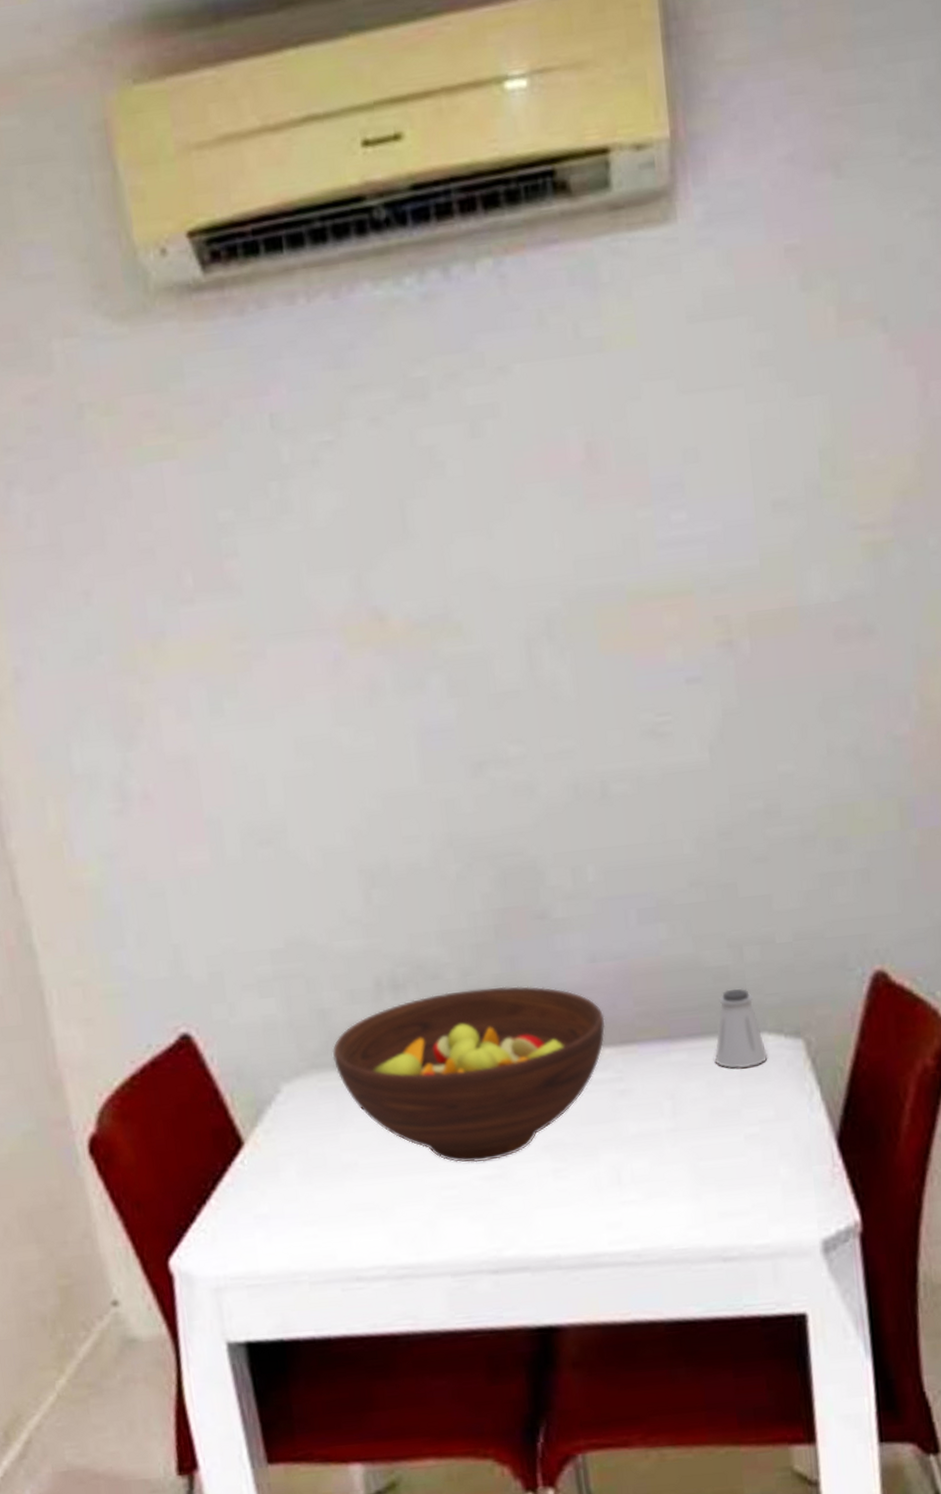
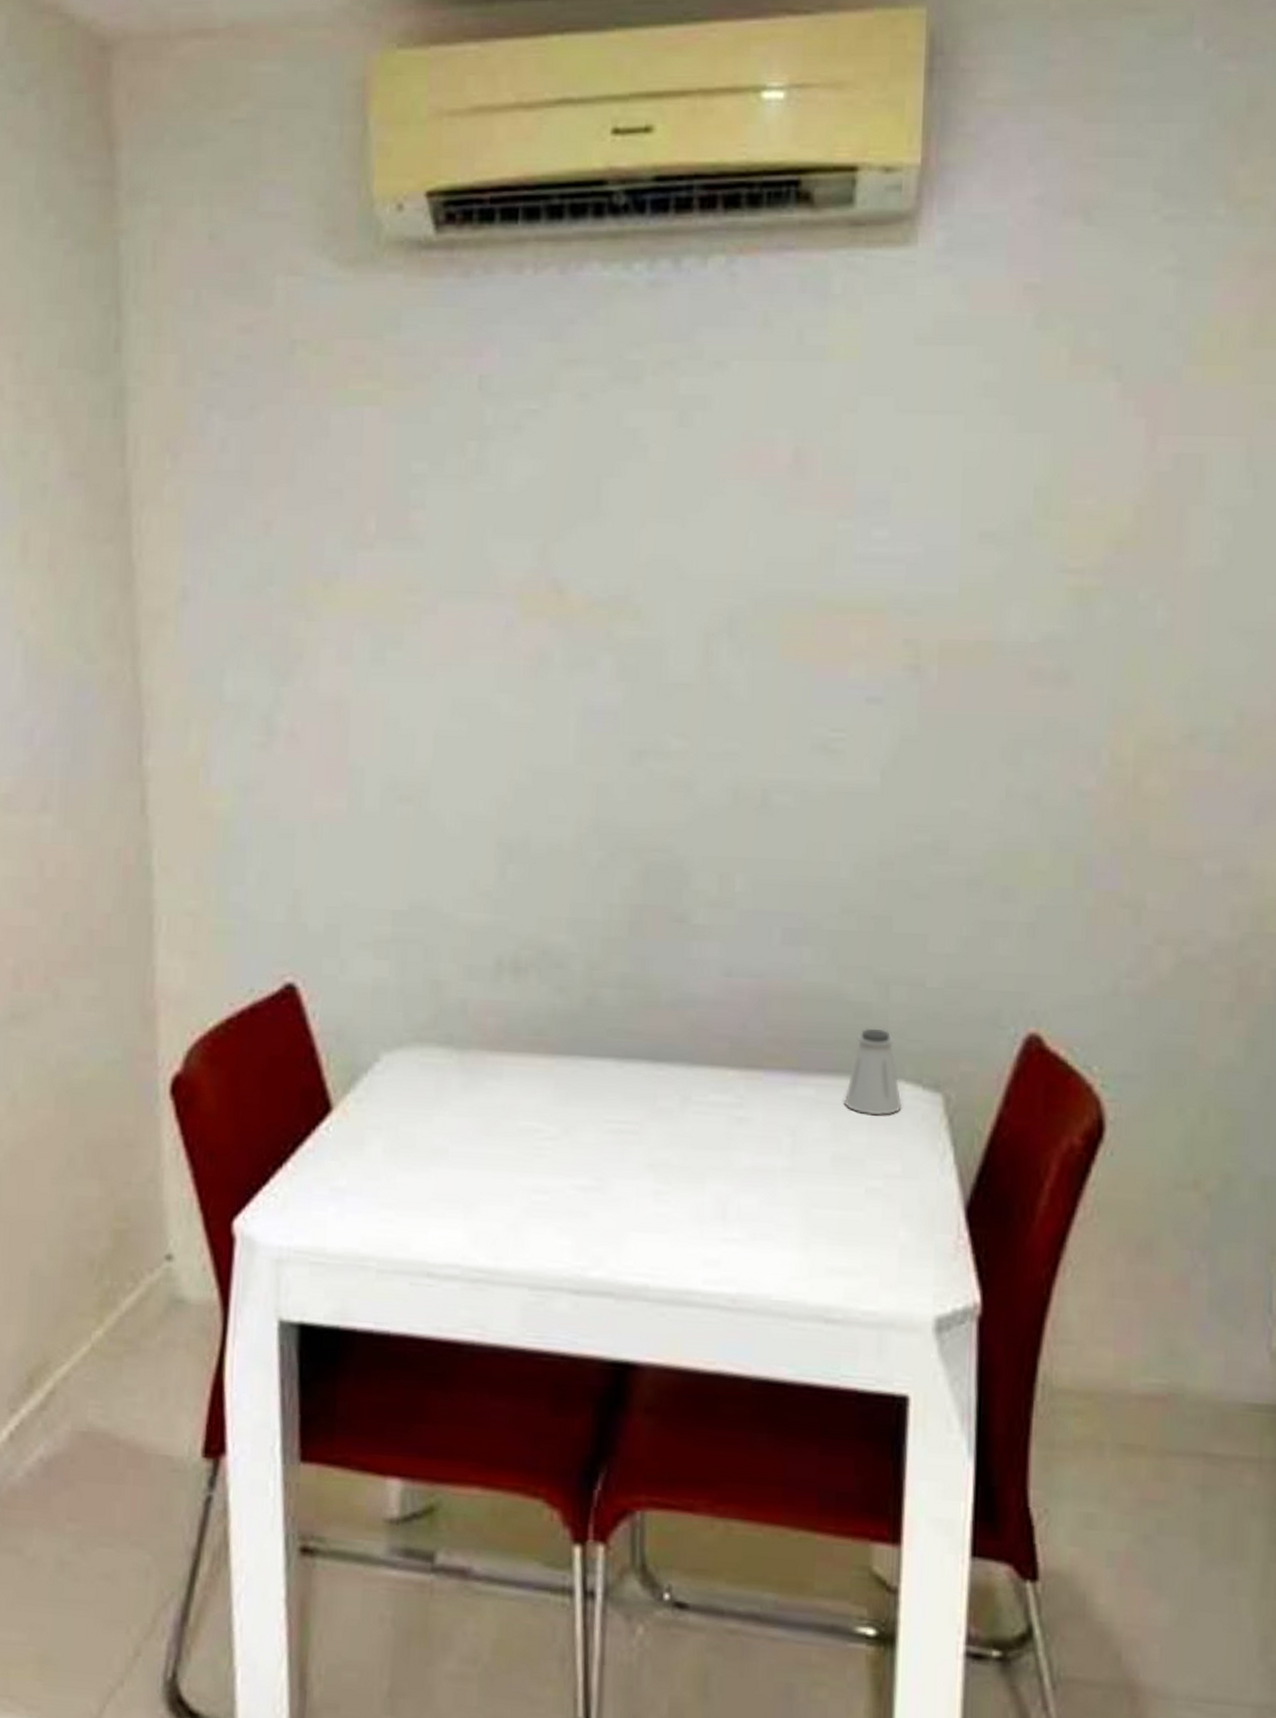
fruit bowl: present [332,986,606,1163] -> none [439,984,733,1171]

